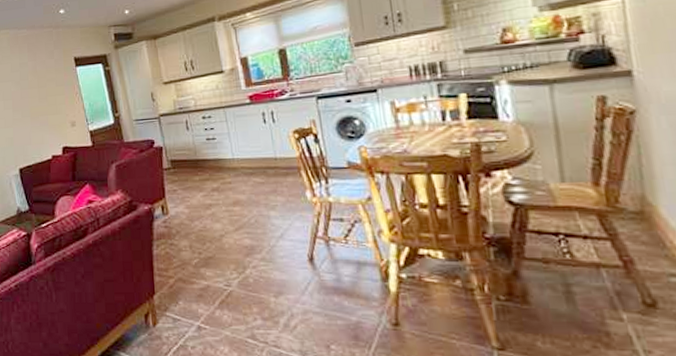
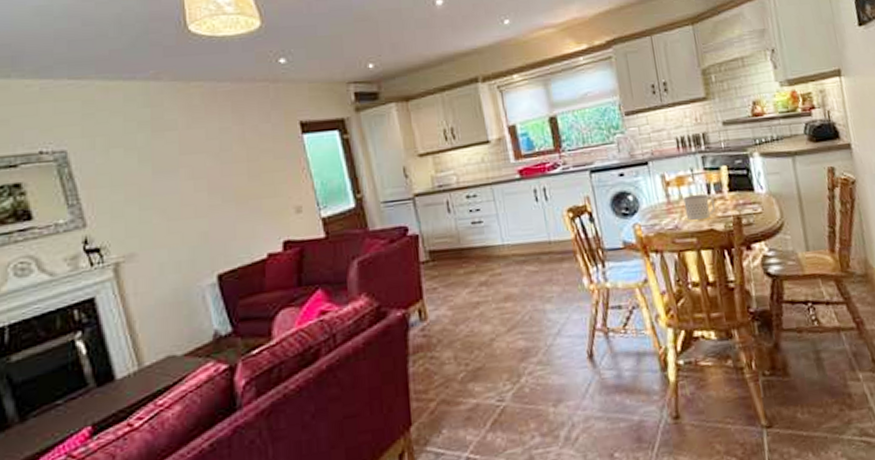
mug: none [414,121,451,146] -> present [683,194,716,221]

